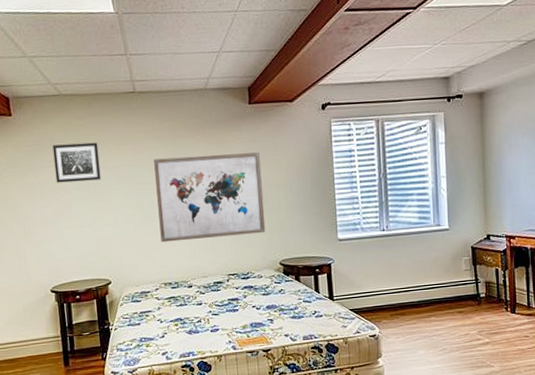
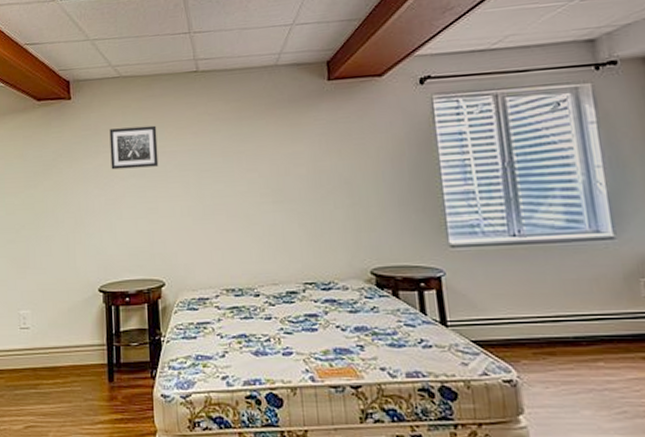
wall art: present [154,152,266,243] -> none [217,135,352,240]

